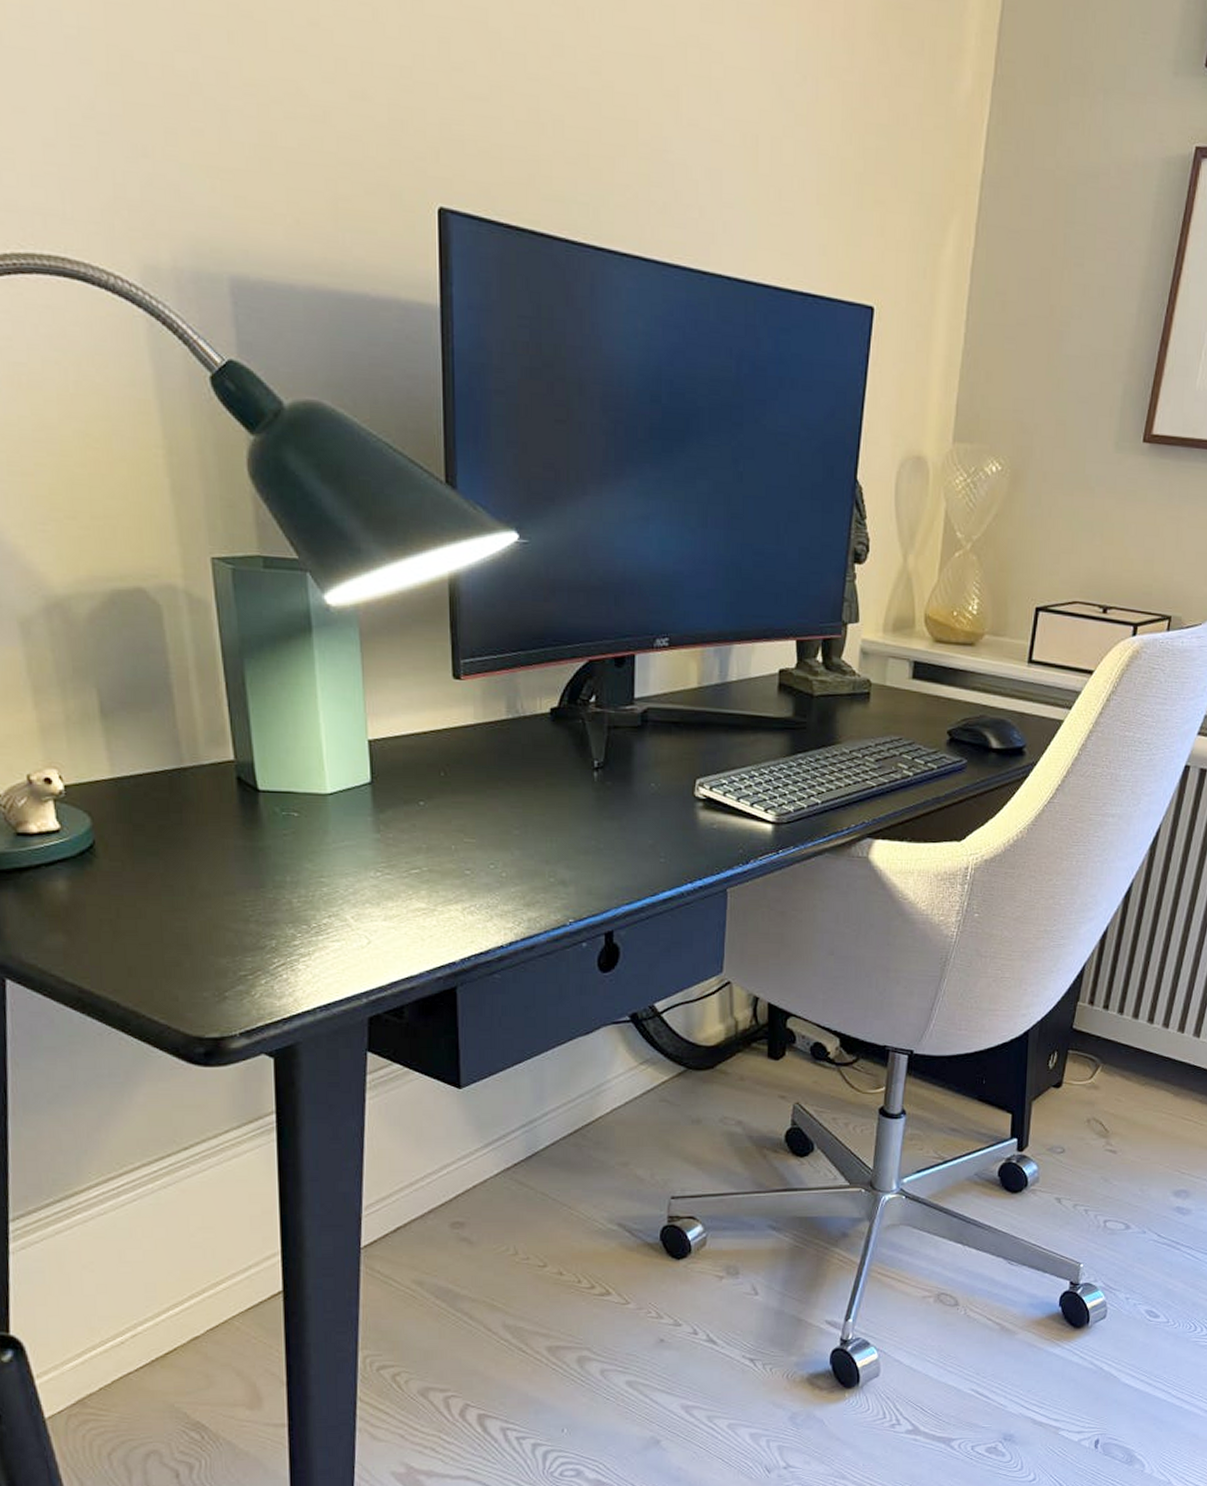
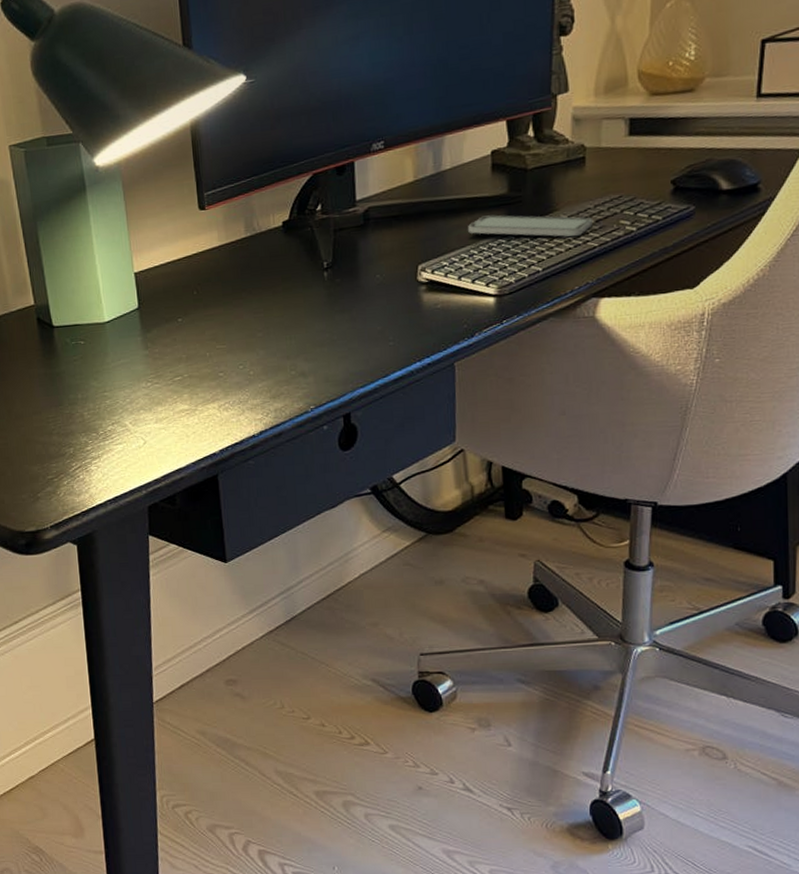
smartphone: none [750,737,872,773] -> present [468,215,592,237]

